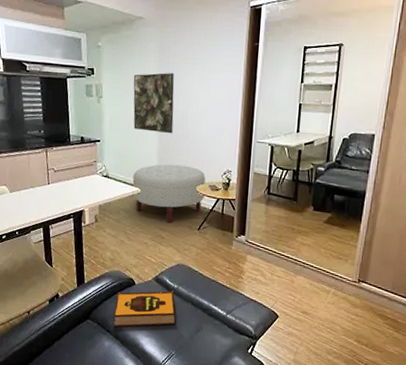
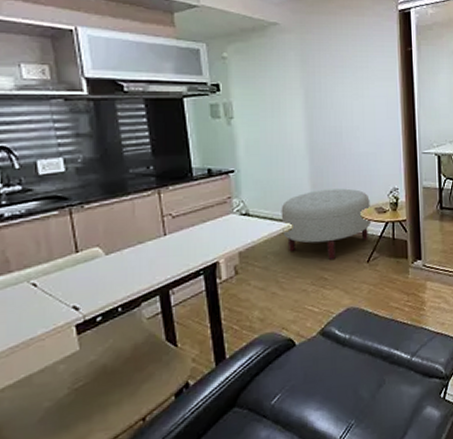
hardback book: present [113,290,176,327] -> none [269,343,352,408]
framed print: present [133,73,175,134] -> none [271,84,326,154]

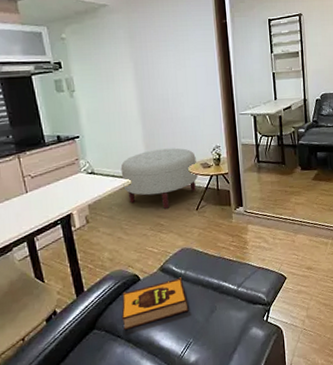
hardback book: none [269,343,352,408] -> present [121,277,189,330]

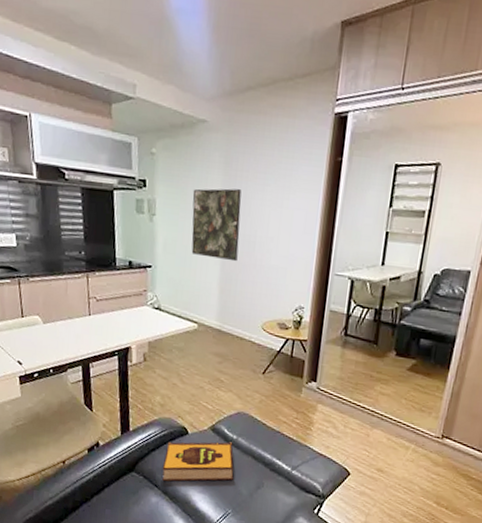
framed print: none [105,58,156,120] -> present [191,188,242,262]
ottoman: present [120,148,198,209] -> none [188,296,274,365]

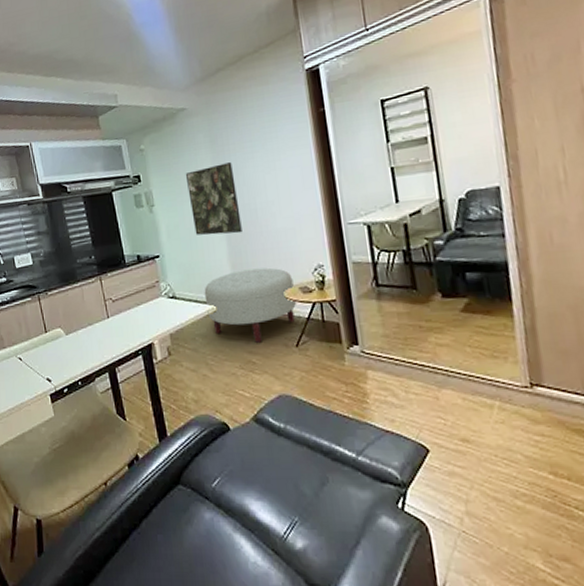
hardback book: present [162,441,234,482] -> none [209,432,292,491]
ottoman: none [188,296,274,365] -> present [204,267,297,343]

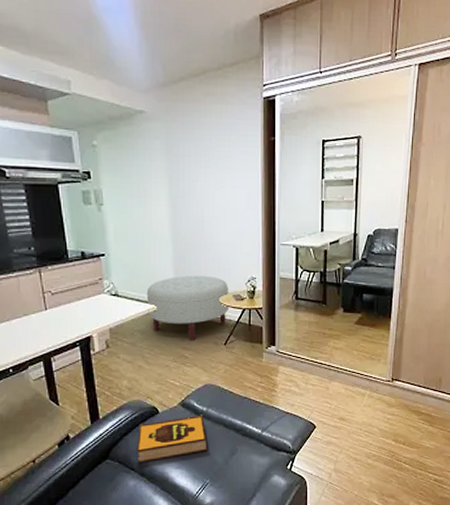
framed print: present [185,162,242,235] -> none [138,173,188,242]
hardback book: none [209,432,292,491] -> present [136,414,208,463]

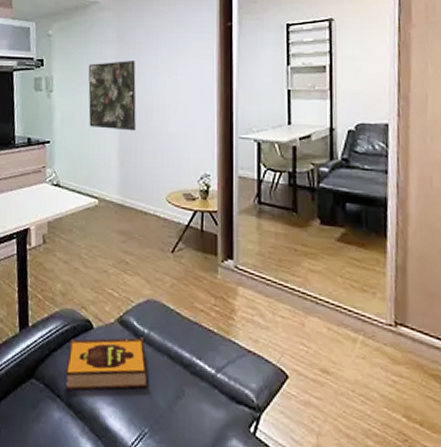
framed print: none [138,173,188,242] -> present [88,61,136,131]
ottoman: present [146,275,230,340] -> none [88,168,179,243]

